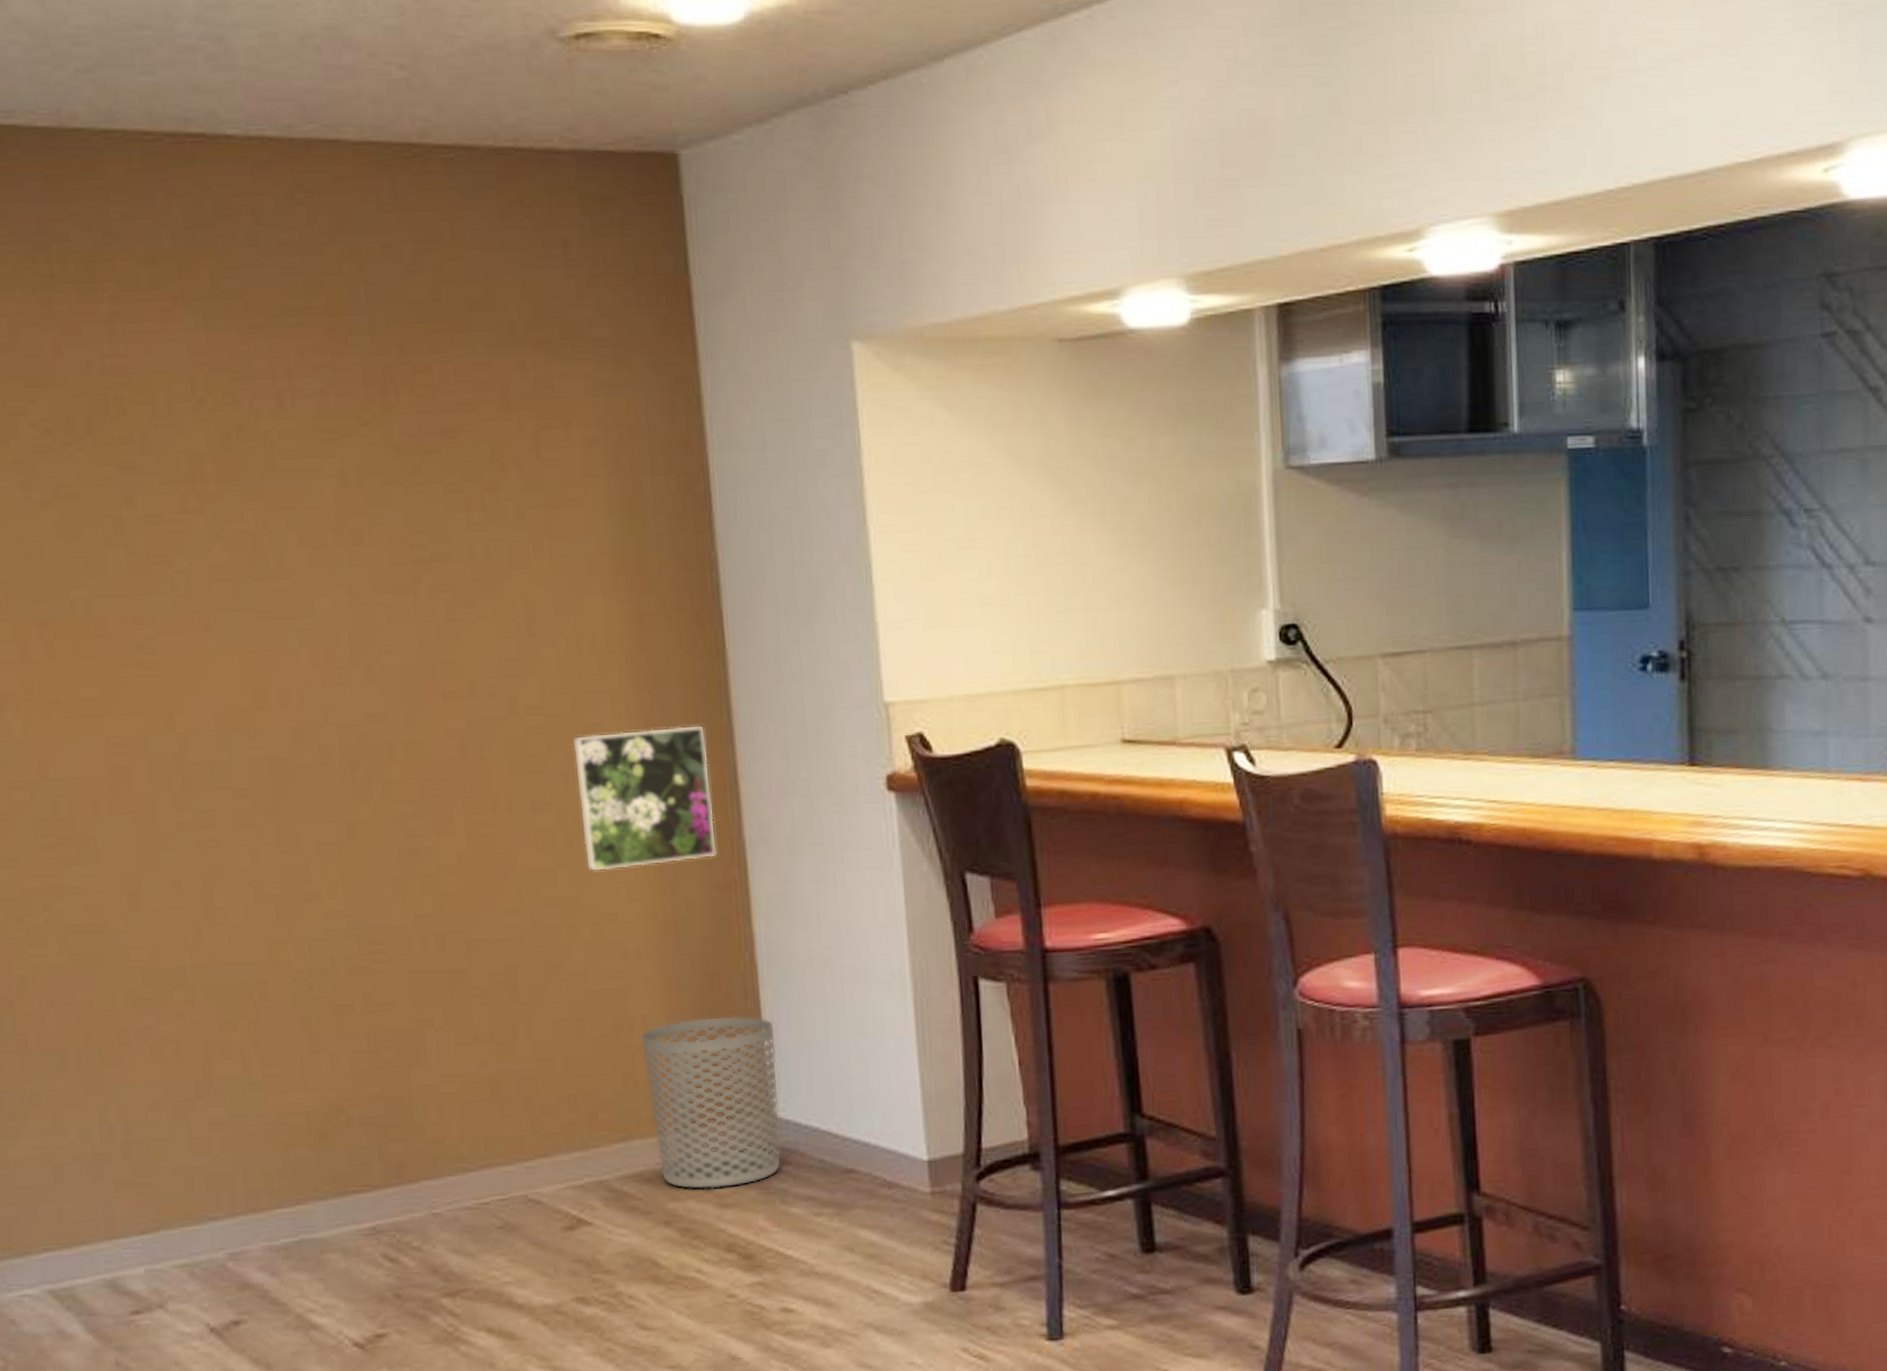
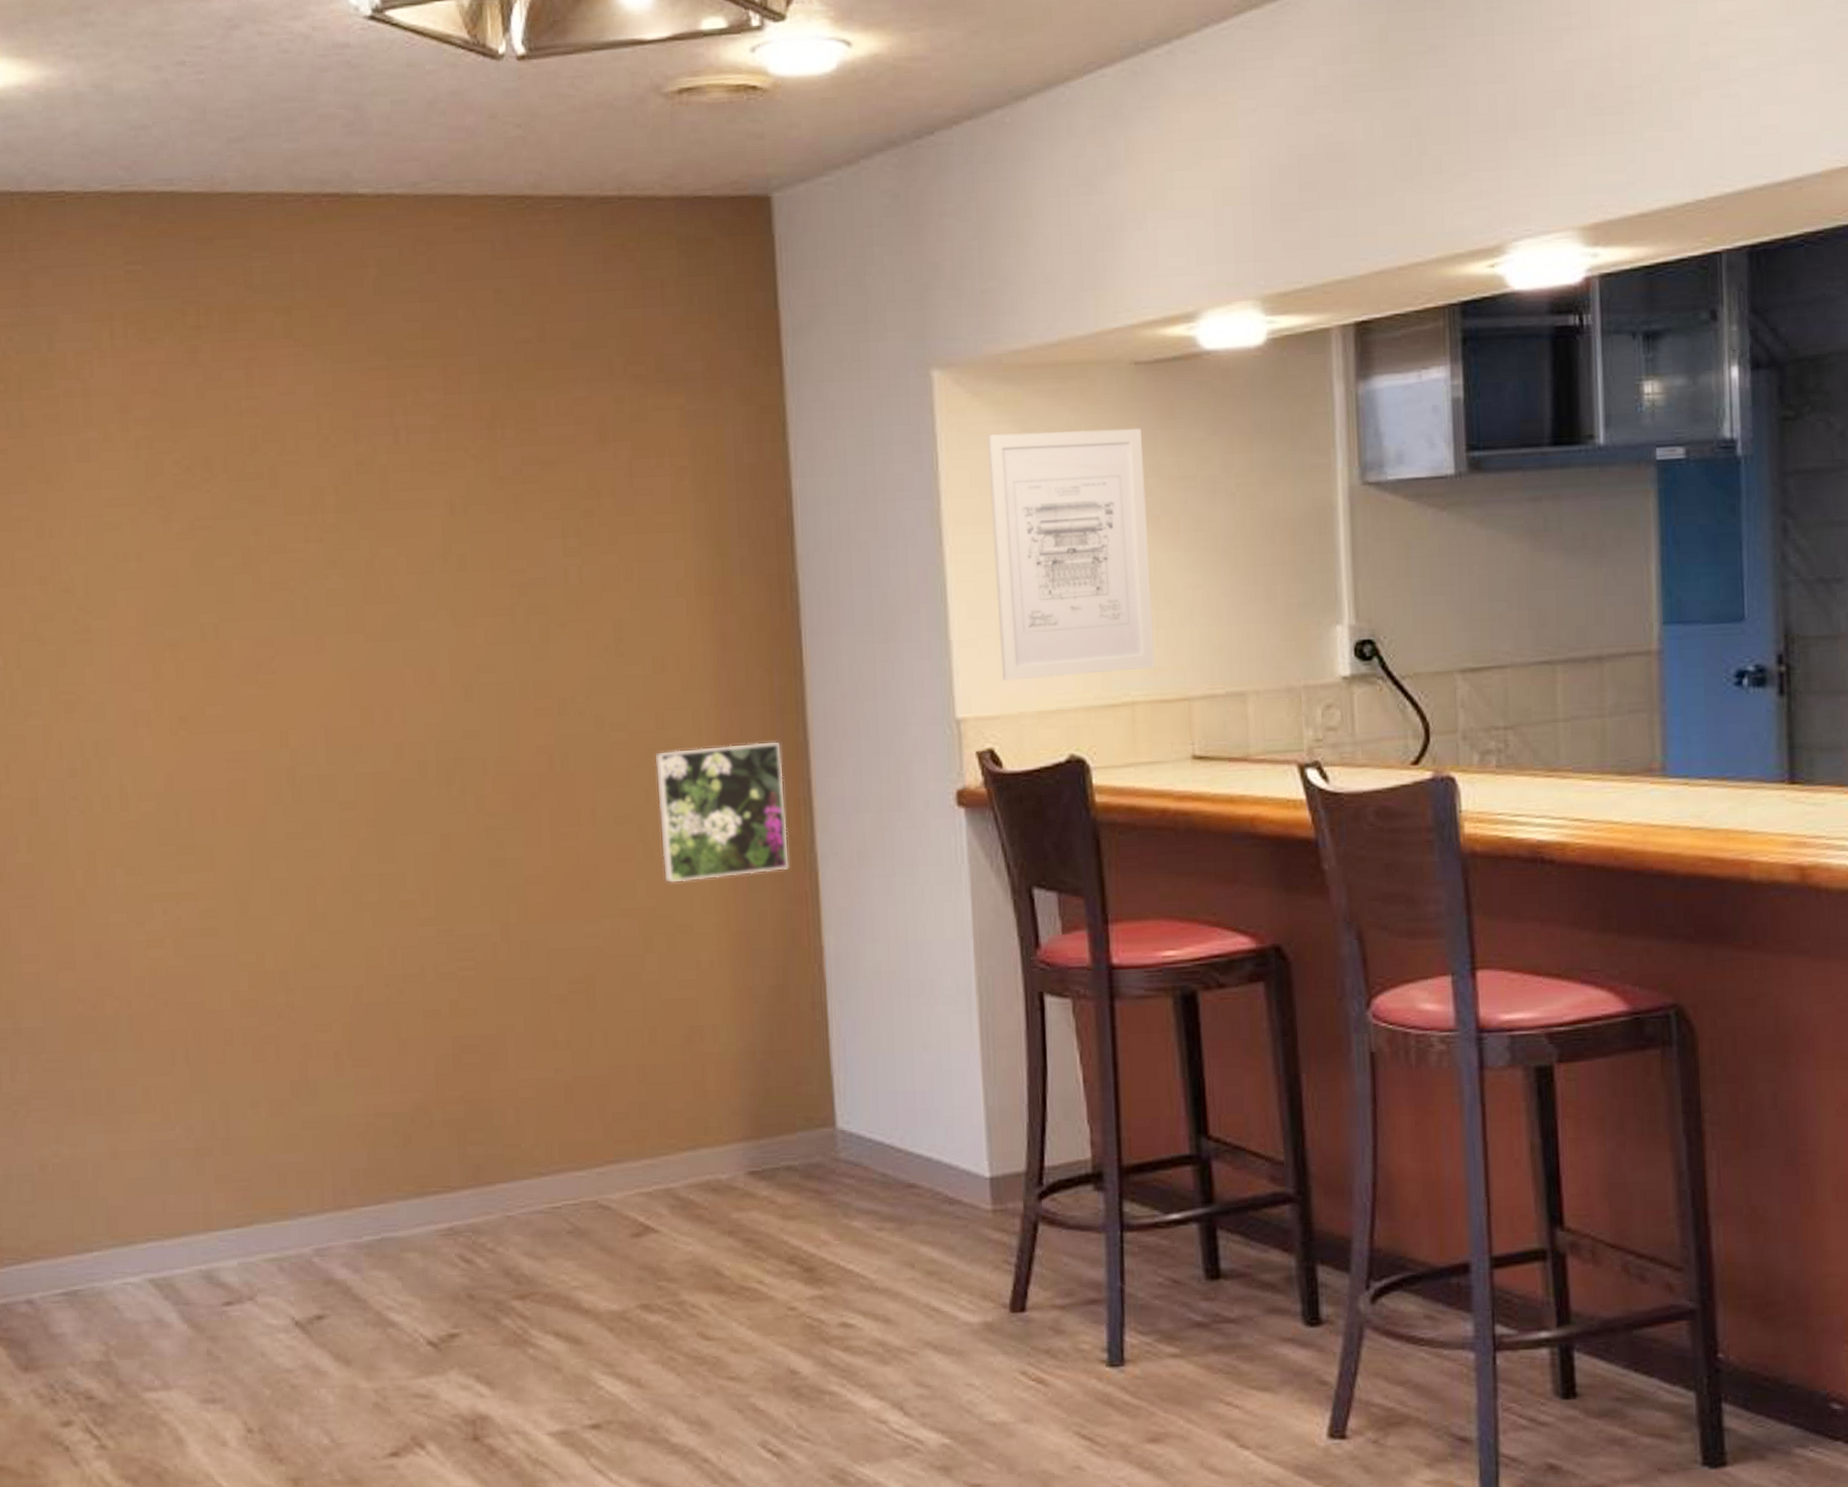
waste bin: present [640,1015,782,1190] -> none [710,1027,845,1201]
wall art: none [909,407,1084,665] -> present [986,428,1156,682]

